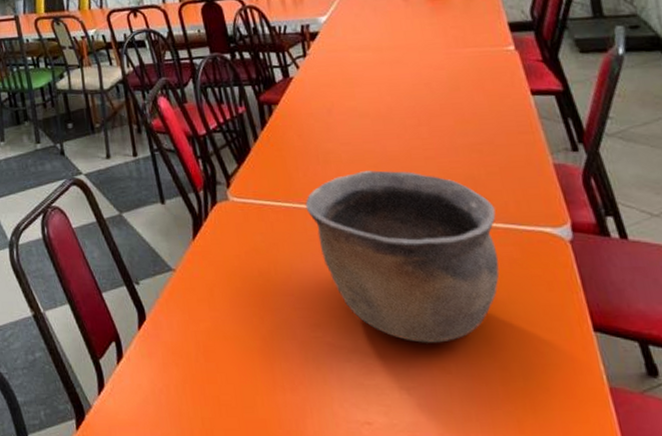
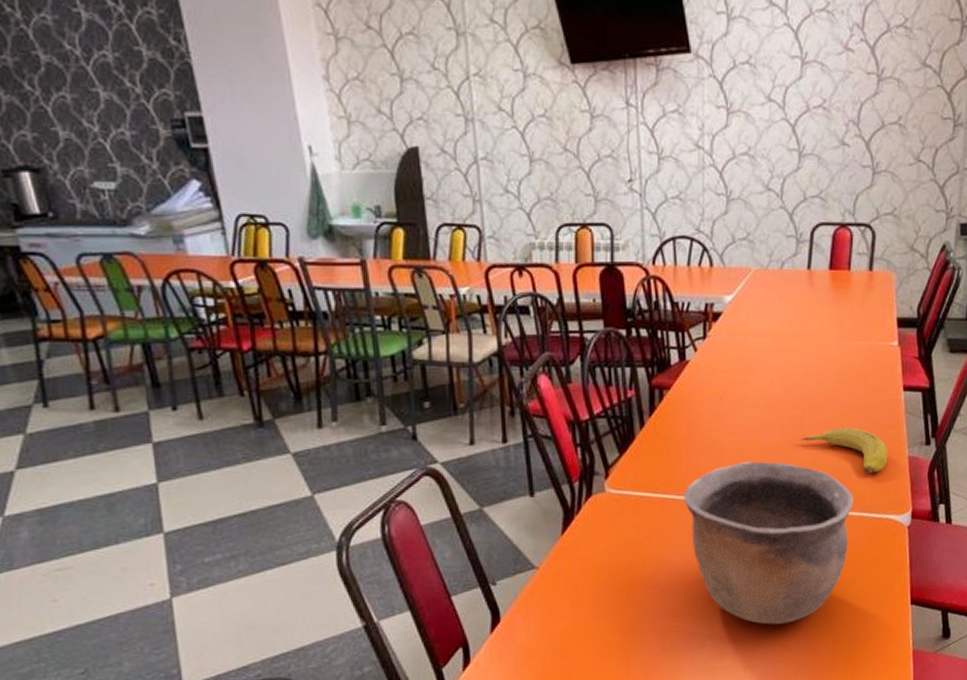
fruit: none [419,134,529,182] -> present [799,427,888,473]

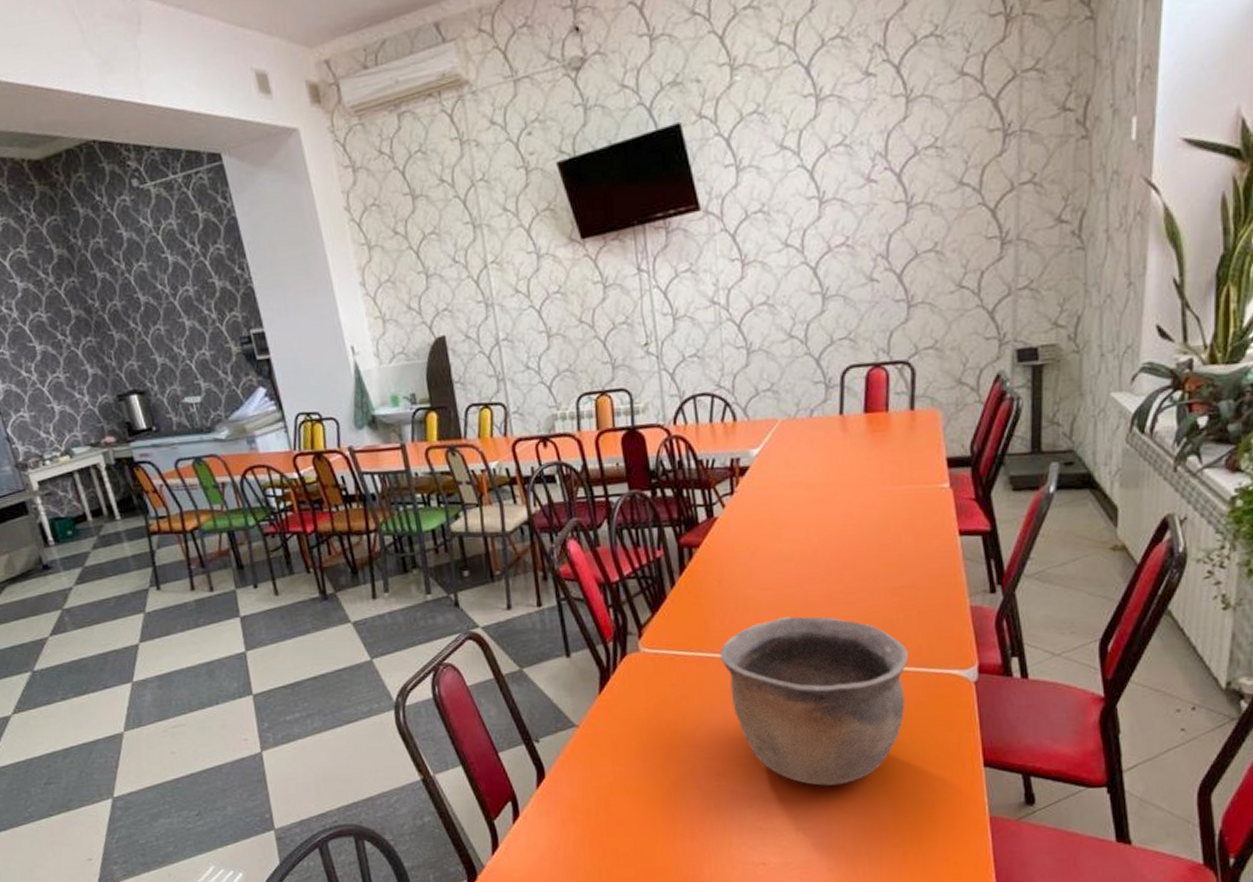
fruit: present [799,427,888,473] -> none [841,577,946,626]

